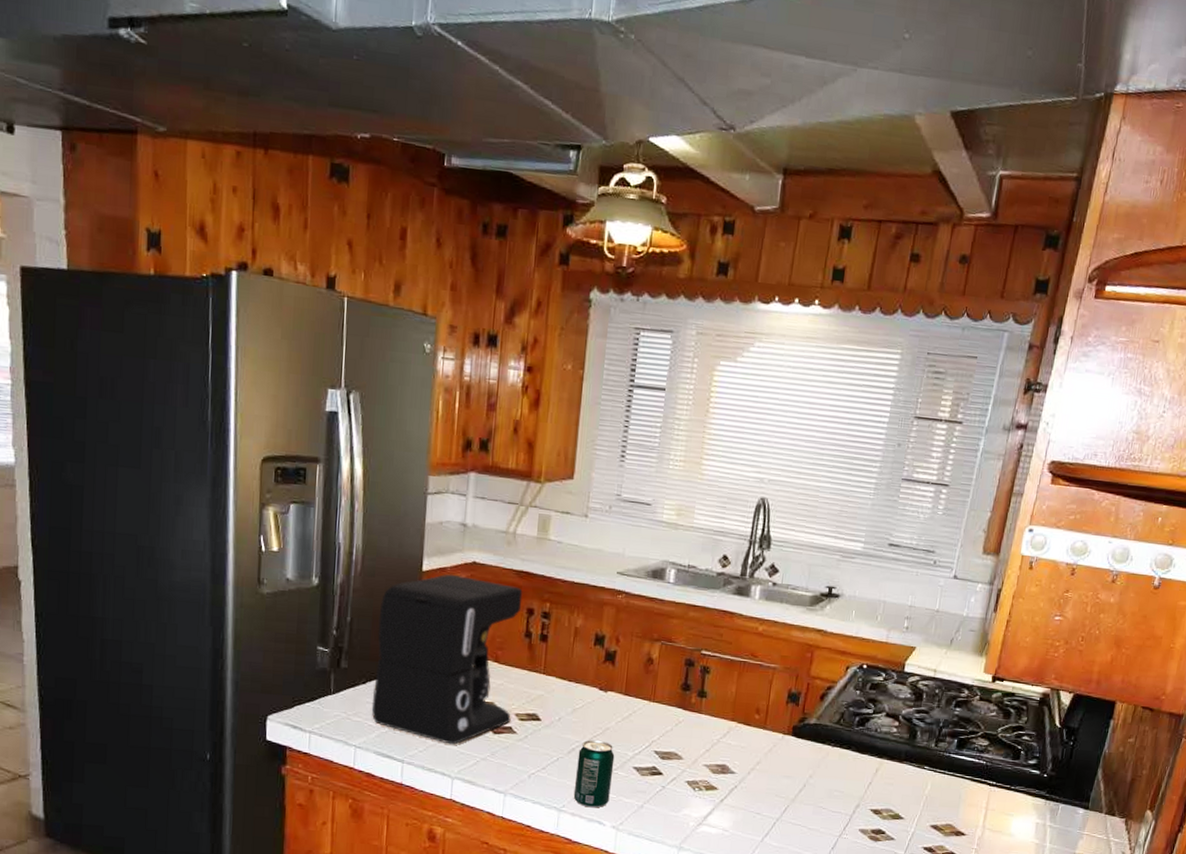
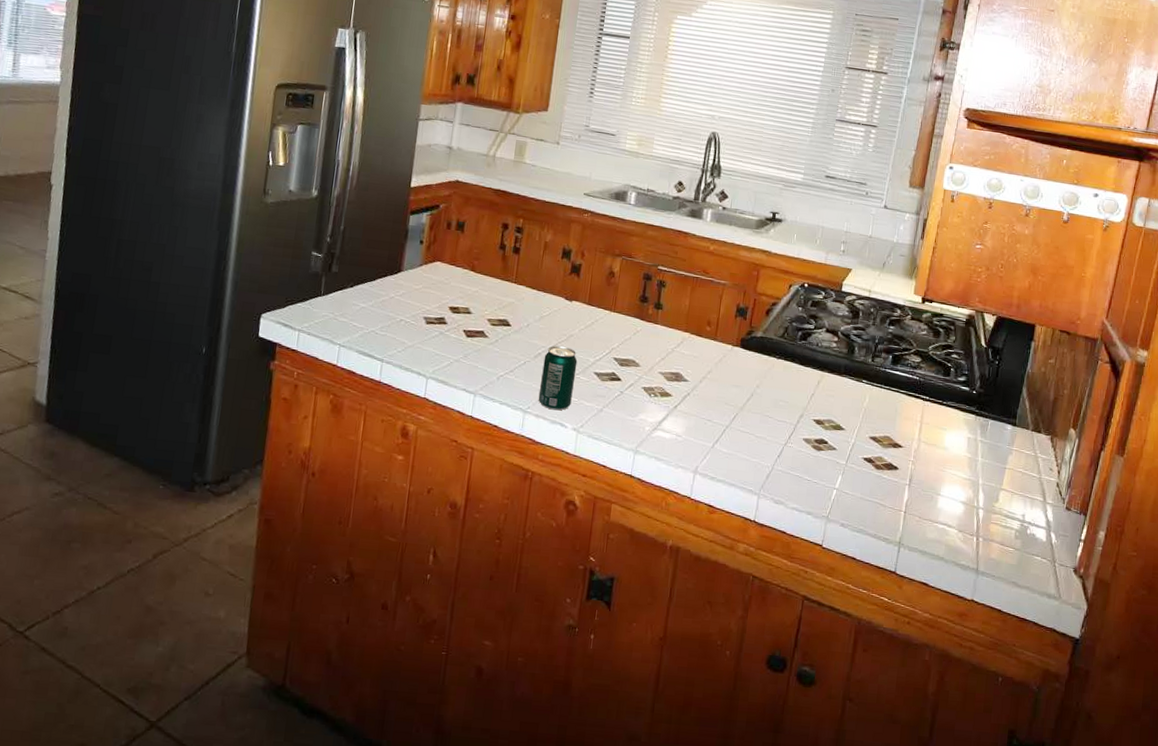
coffee maker: present [371,574,523,745] -> none [357,190,499,346]

